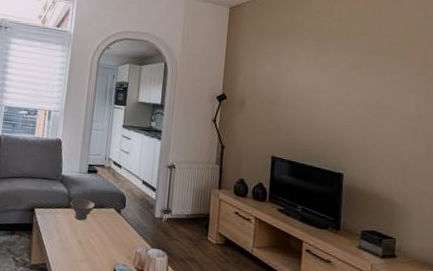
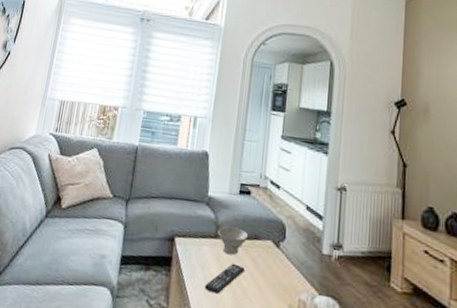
remote control: none [60,227,92,251] -> present [204,263,245,294]

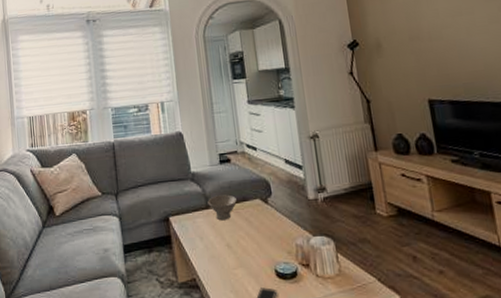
remote control: present [204,263,245,294] -> none [207,227,240,258]

